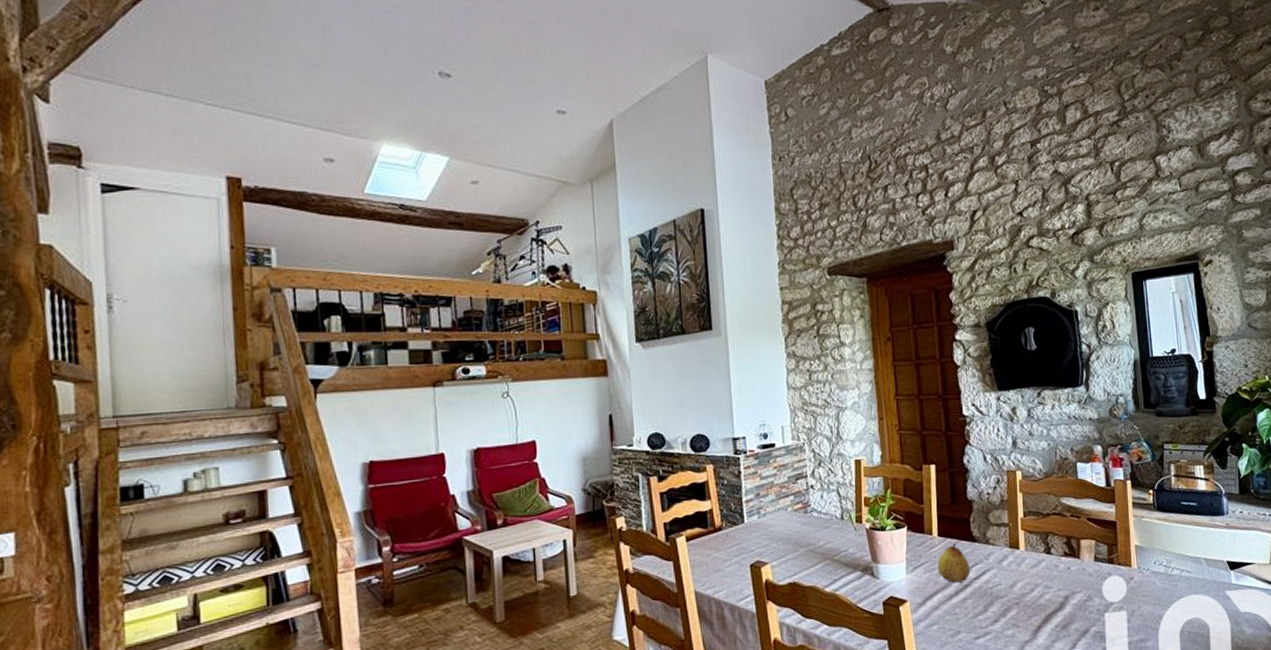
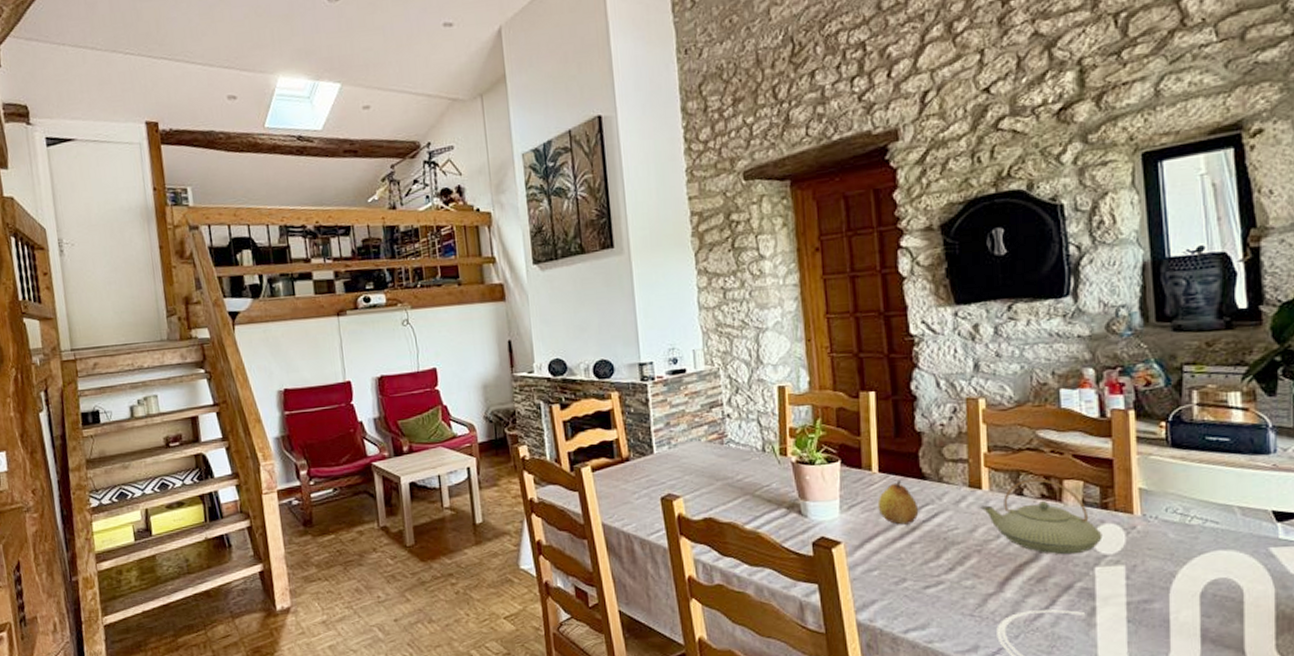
teapot: none [1018,539,1110,604] -> present [980,478,1102,555]

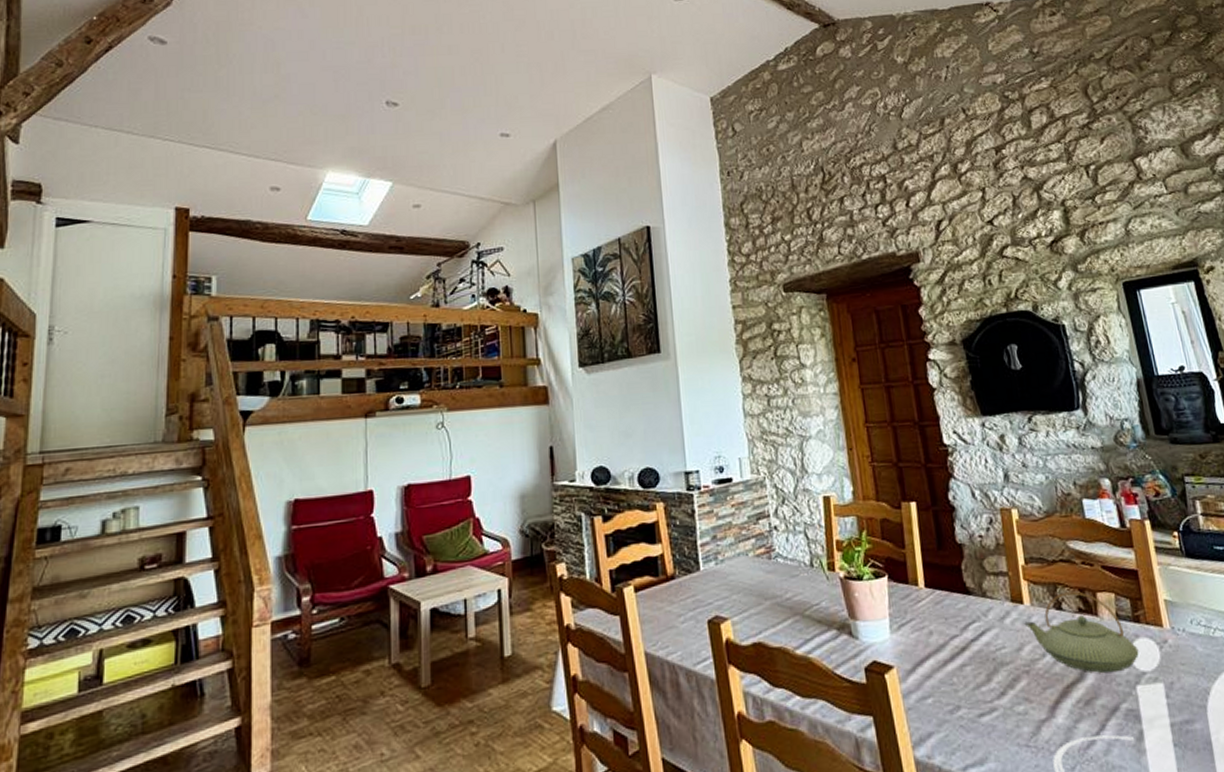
fruit: present [877,481,919,525] -> none [926,596,967,645]

